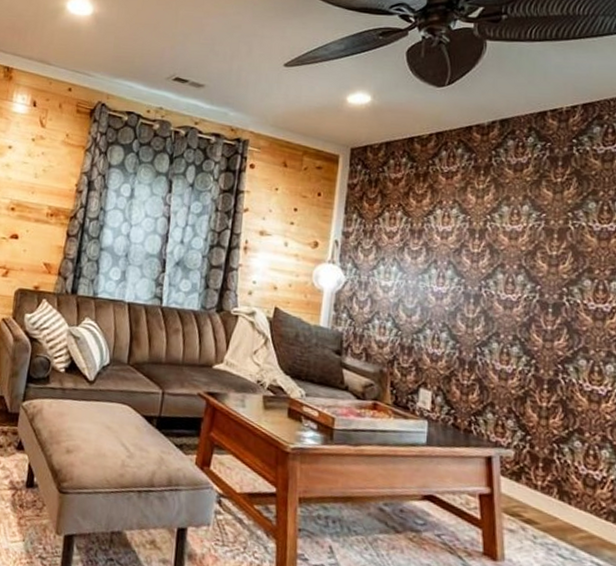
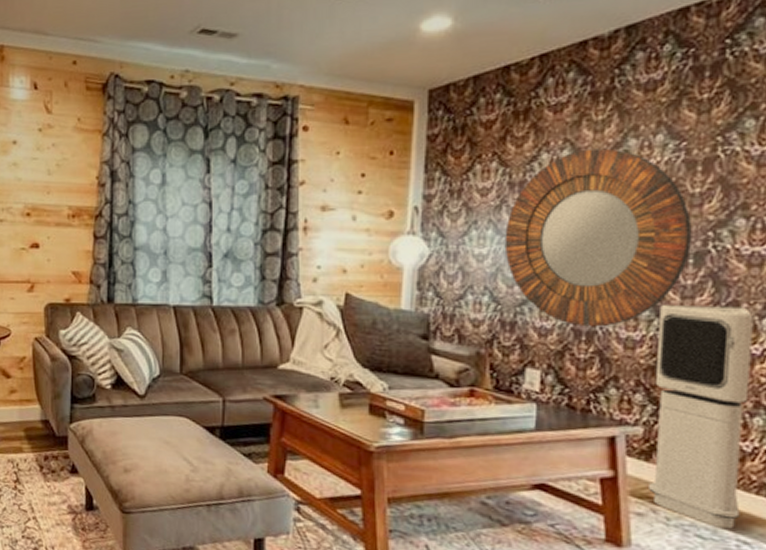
home mirror: none [405,210,551,359] -> present [504,148,692,327]
air purifier: none [519,345,599,550] -> present [649,305,754,528]

